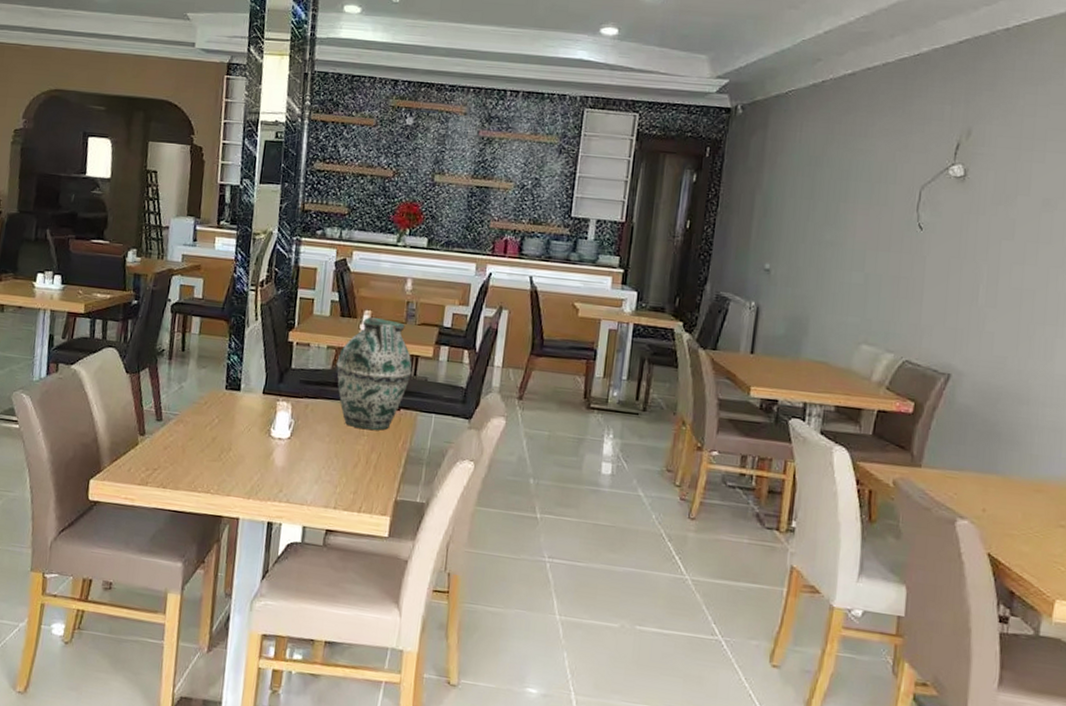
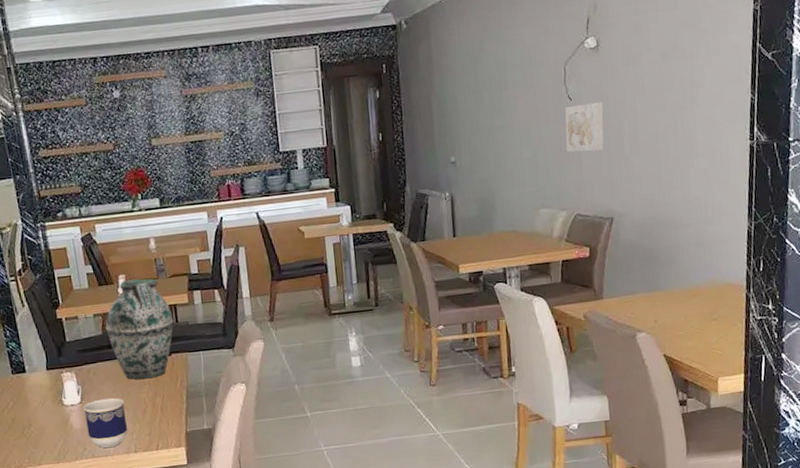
cup: none [288,439,337,497] -> present [83,397,127,448]
wall art: none [906,236,960,294] -> present [565,102,604,152]

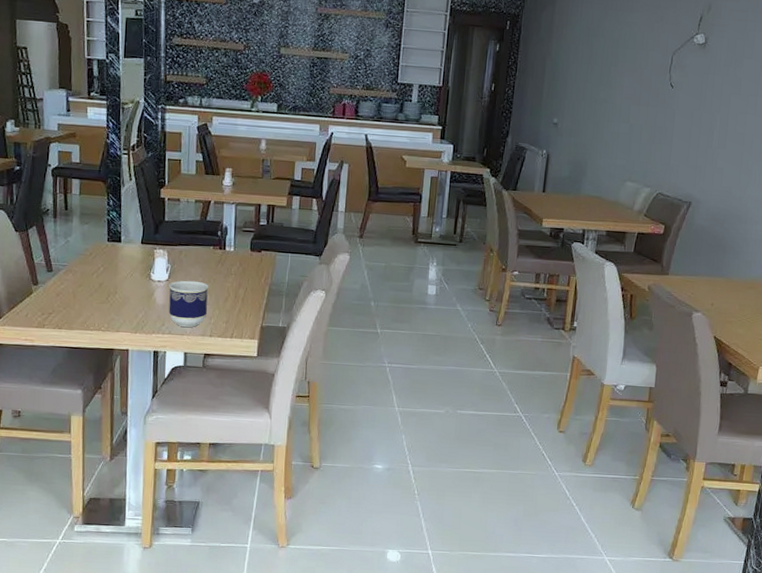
vase: present [105,279,174,380] -> none [204,174,270,270]
wall art: present [565,102,604,152] -> none [660,93,701,139]

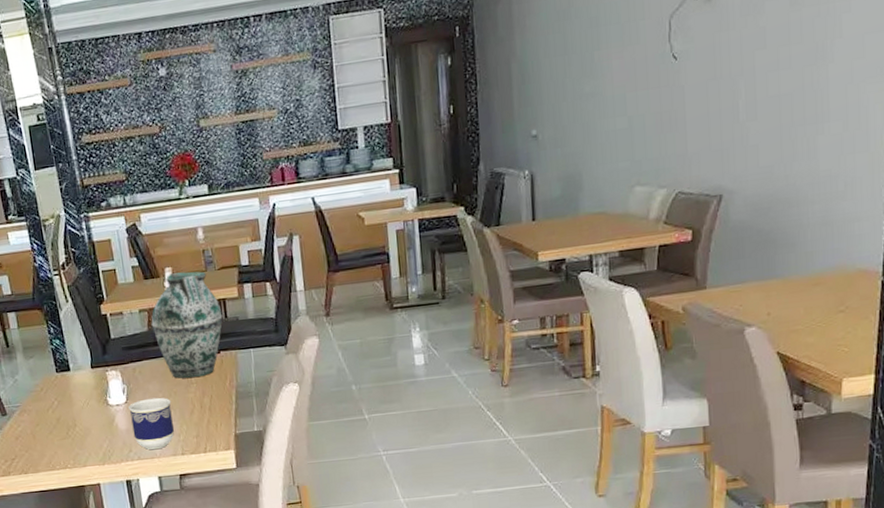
vase: none [204,174,270,270] -> present [151,271,223,379]

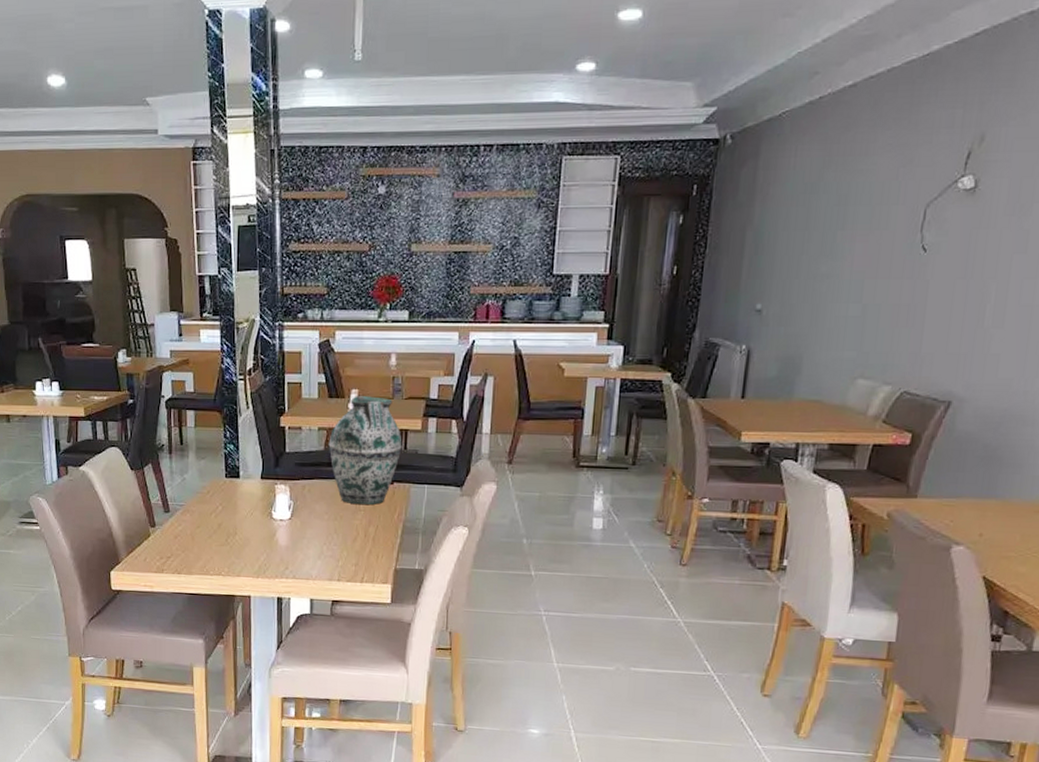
cup: present [128,397,174,450] -> none [292,518,336,572]

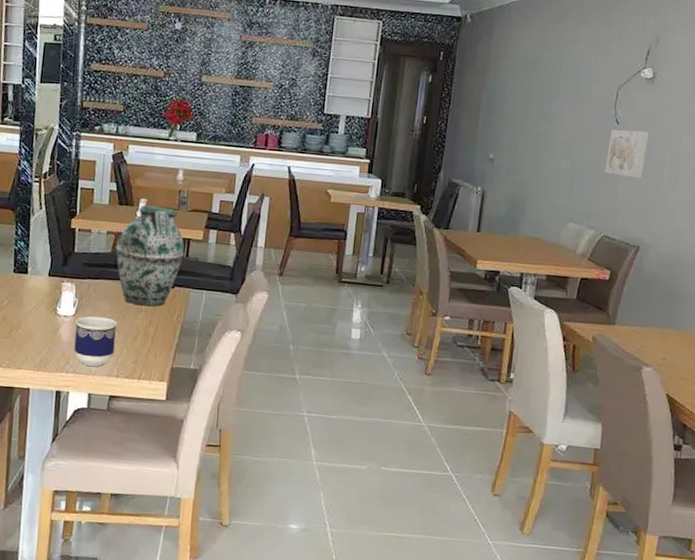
cup: none [292,518,336,572] -> present [74,316,118,367]
wall art: none [906,258,967,318] -> present [605,129,649,179]

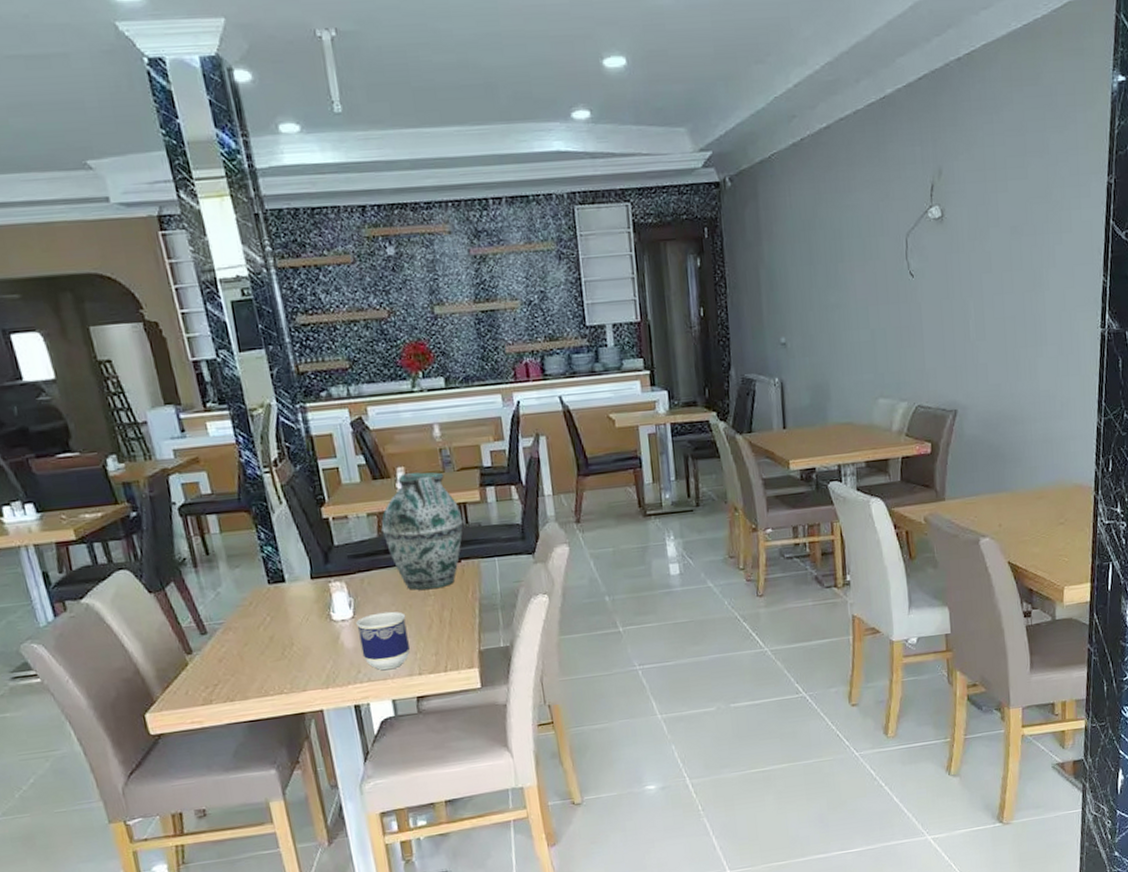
wall art: present [605,129,649,179] -> none [906,280,948,336]

